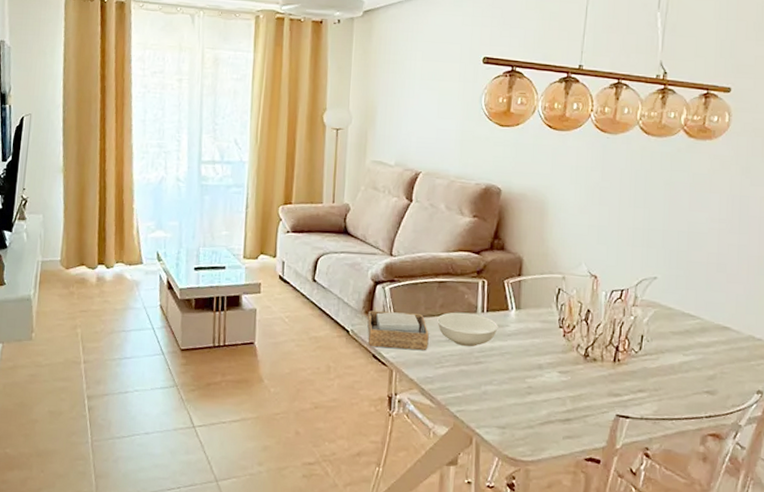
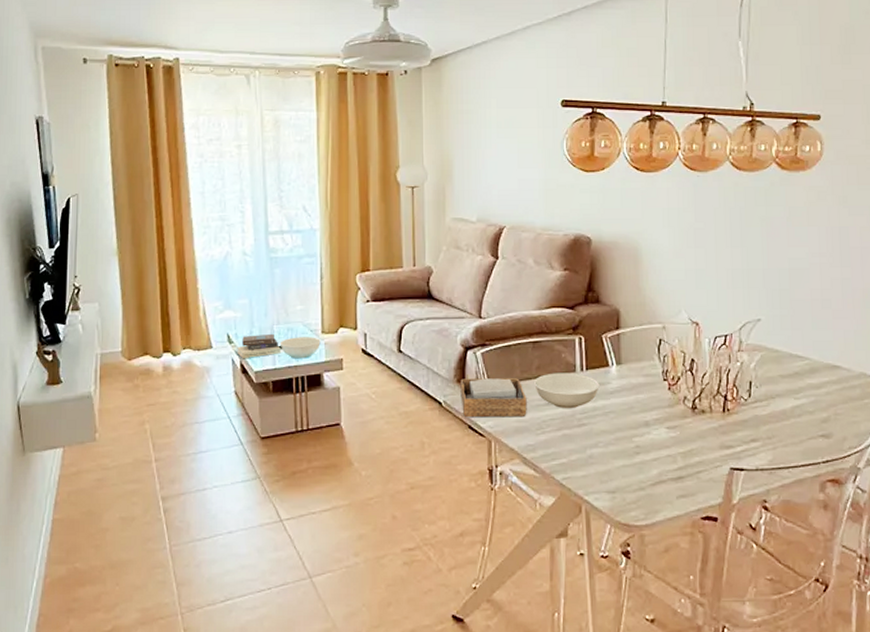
books: none [165,255,205,277] -> present [237,333,281,359]
bowl: none [204,259,242,281] -> present [279,337,321,359]

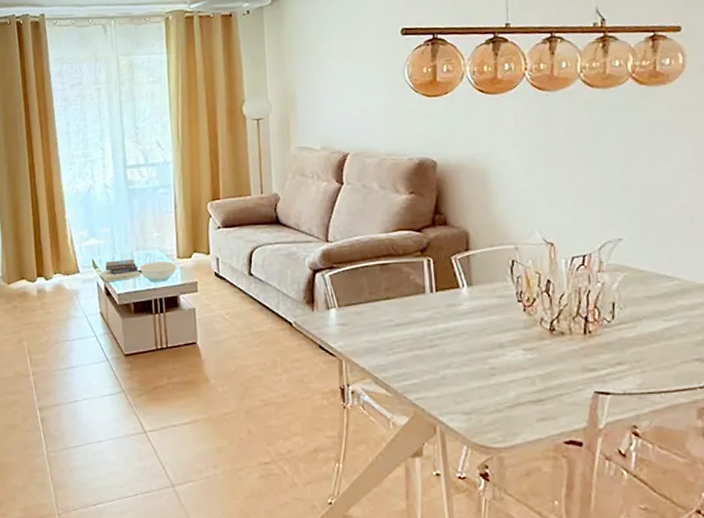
napkin holder: present [460,378,527,418] -> none [310,300,377,338]
bowl: present [534,372,600,409] -> none [383,294,451,330]

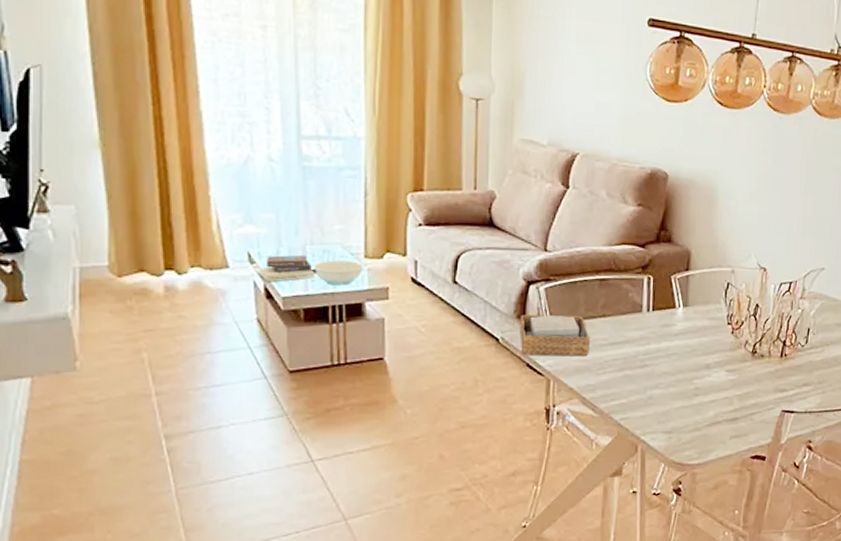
napkin holder: none [310,300,377,338] -> present [520,314,590,357]

